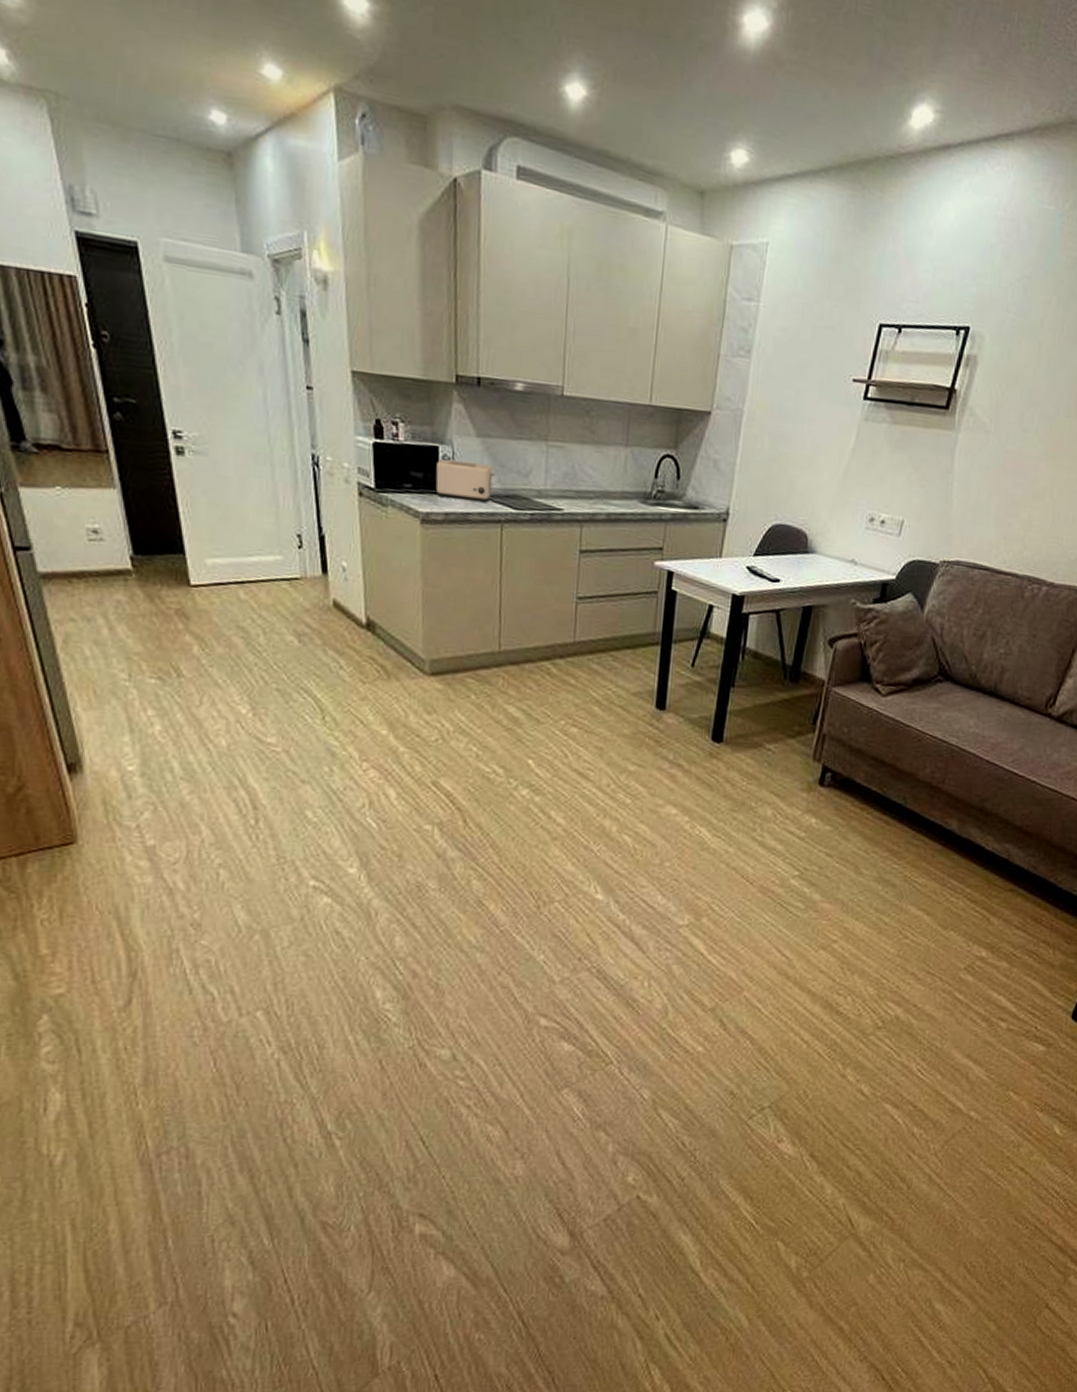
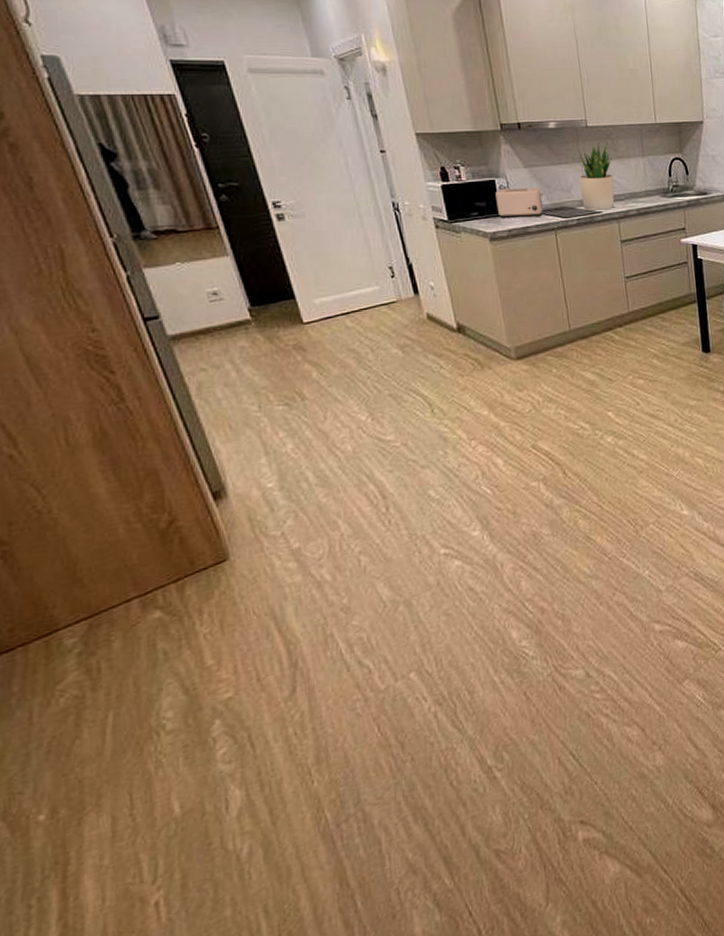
planter: none [540,419,588,508] -> present [579,142,615,211]

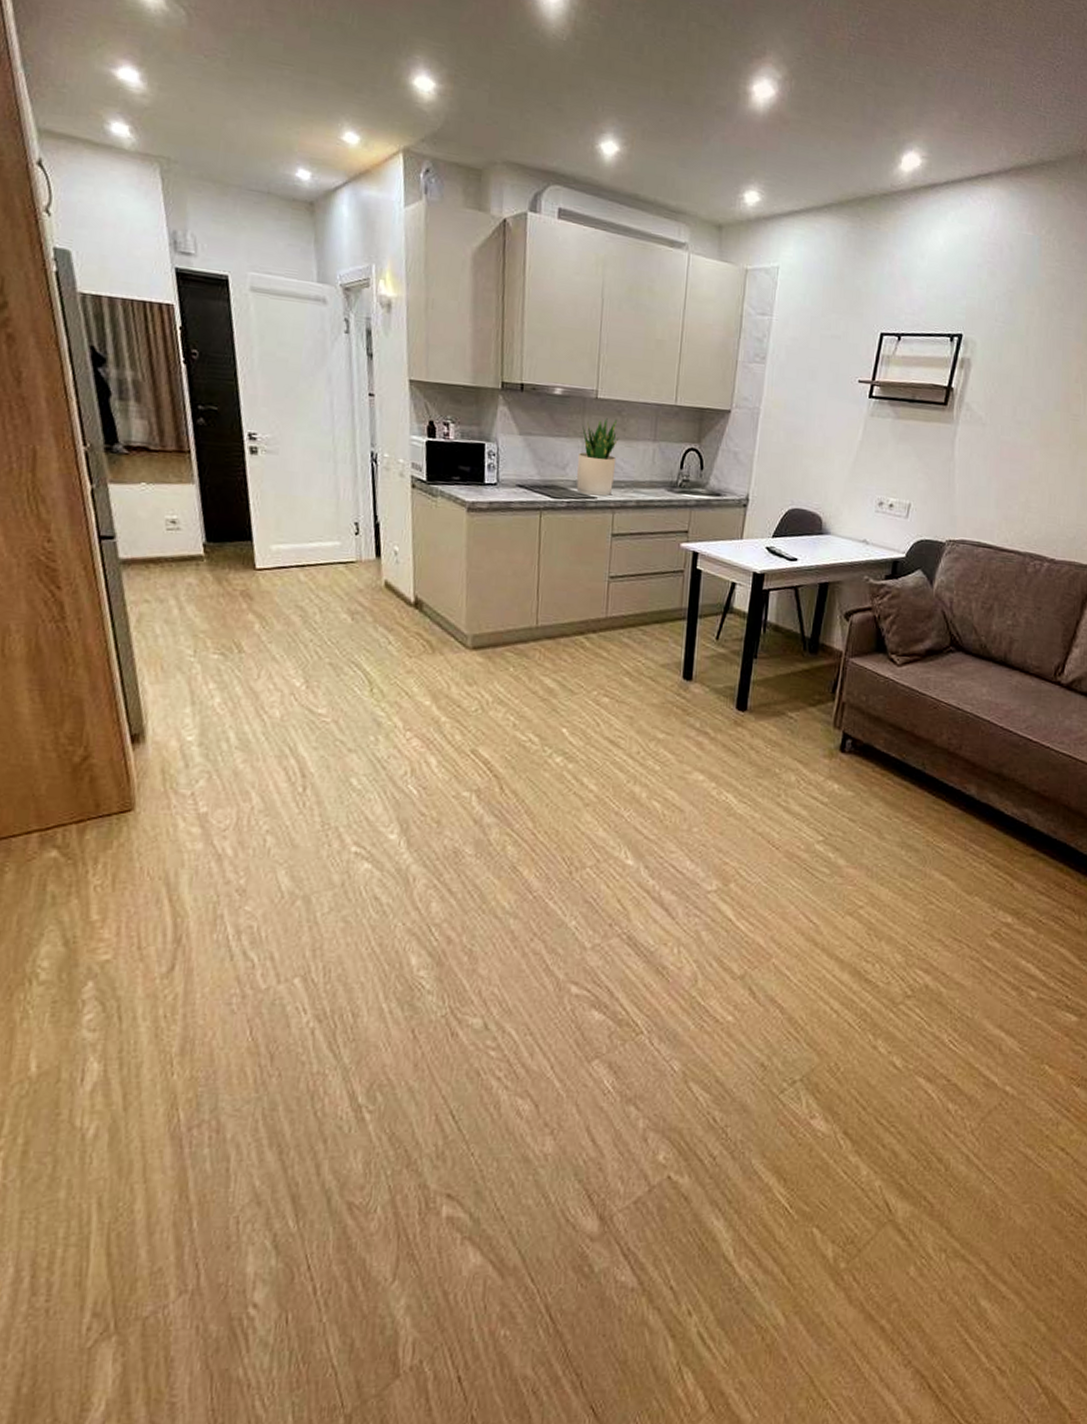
toaster: present [495,187,544,218] -> none [481,454,535,493]

